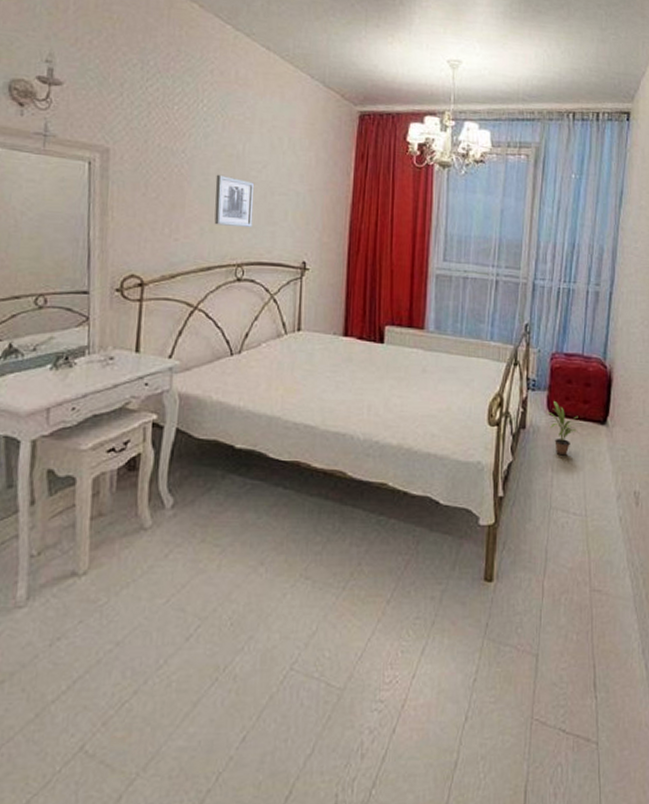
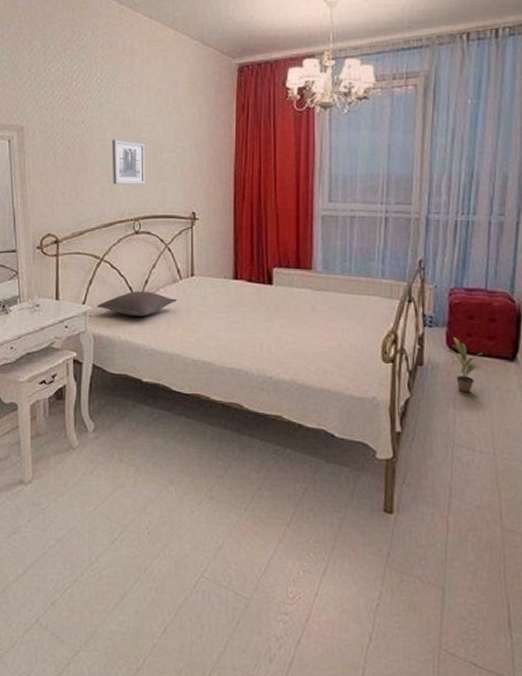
pillow: none [186,345,281,374] -> present [97,292,177,316]

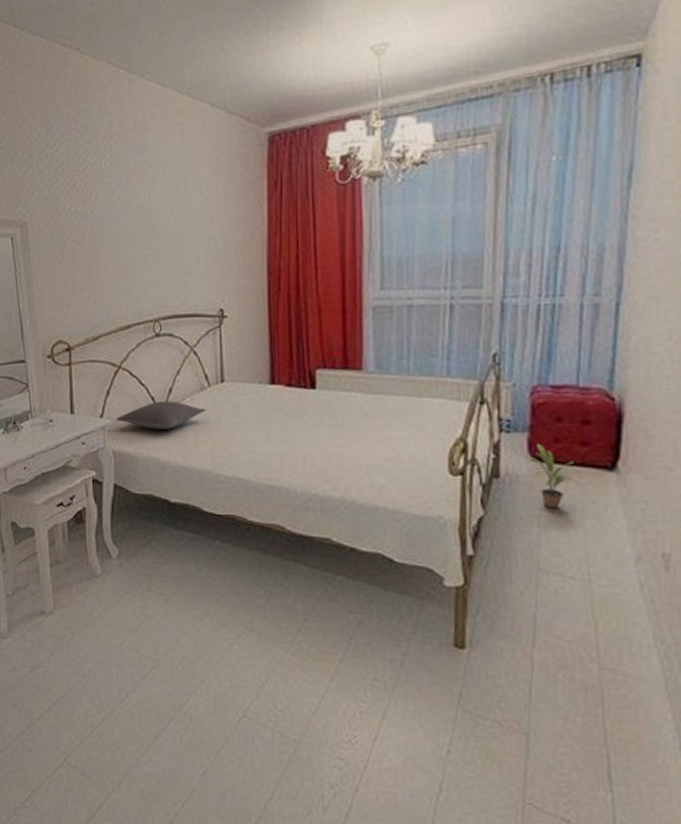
wall art: present [111,139,146,186] -> none [125,229,166,282]

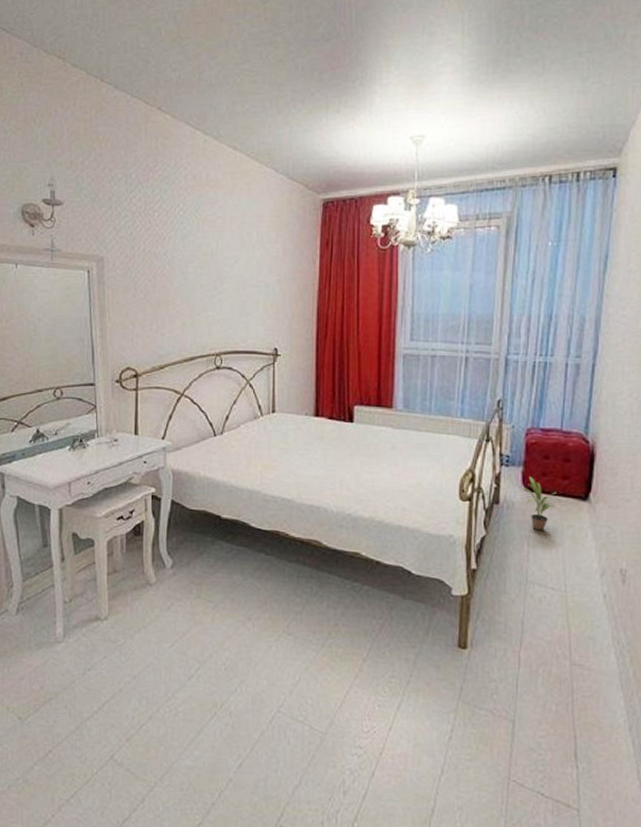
pillow: present [116,401,206,430] -> none [176,427,258,452]

